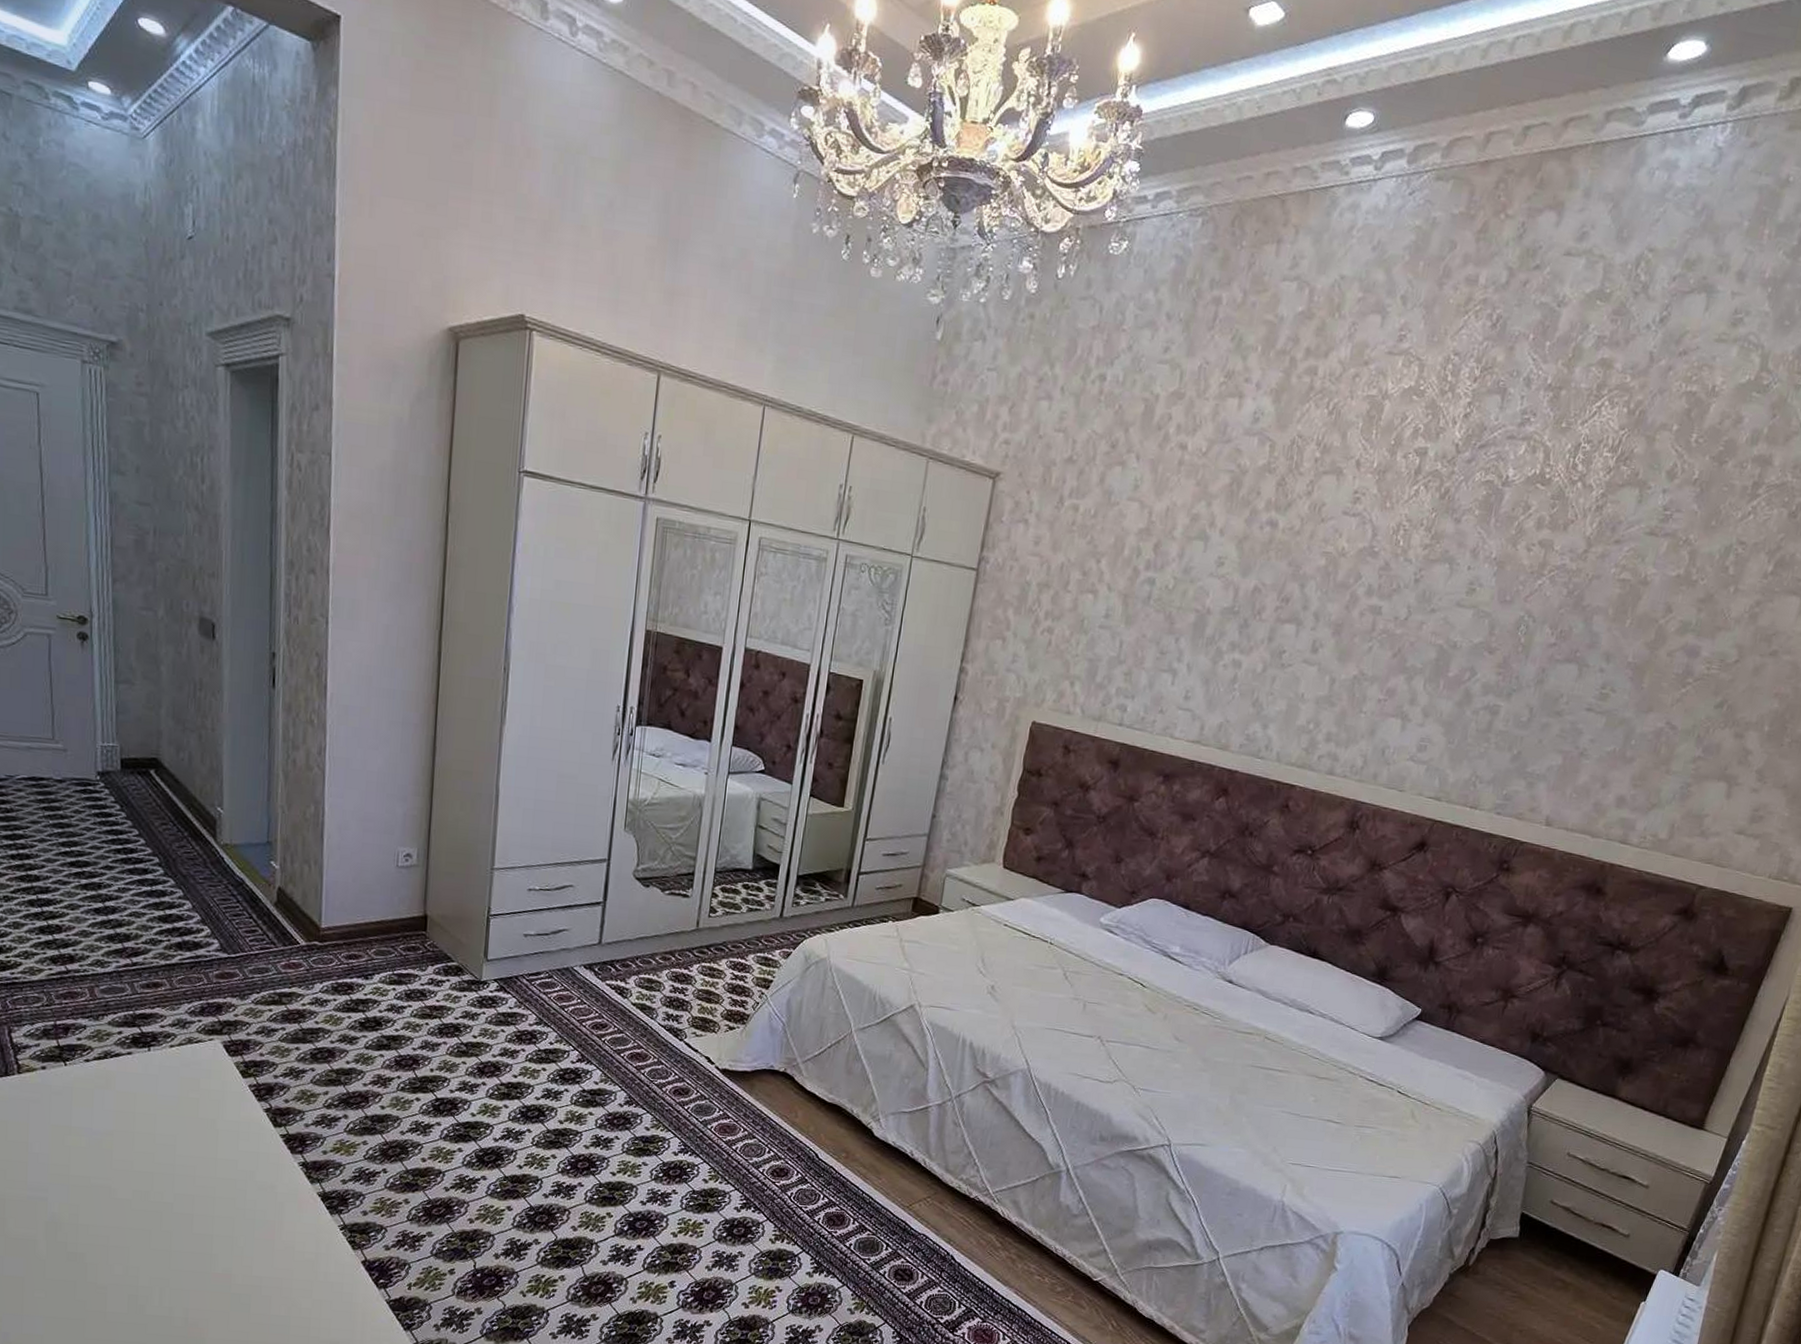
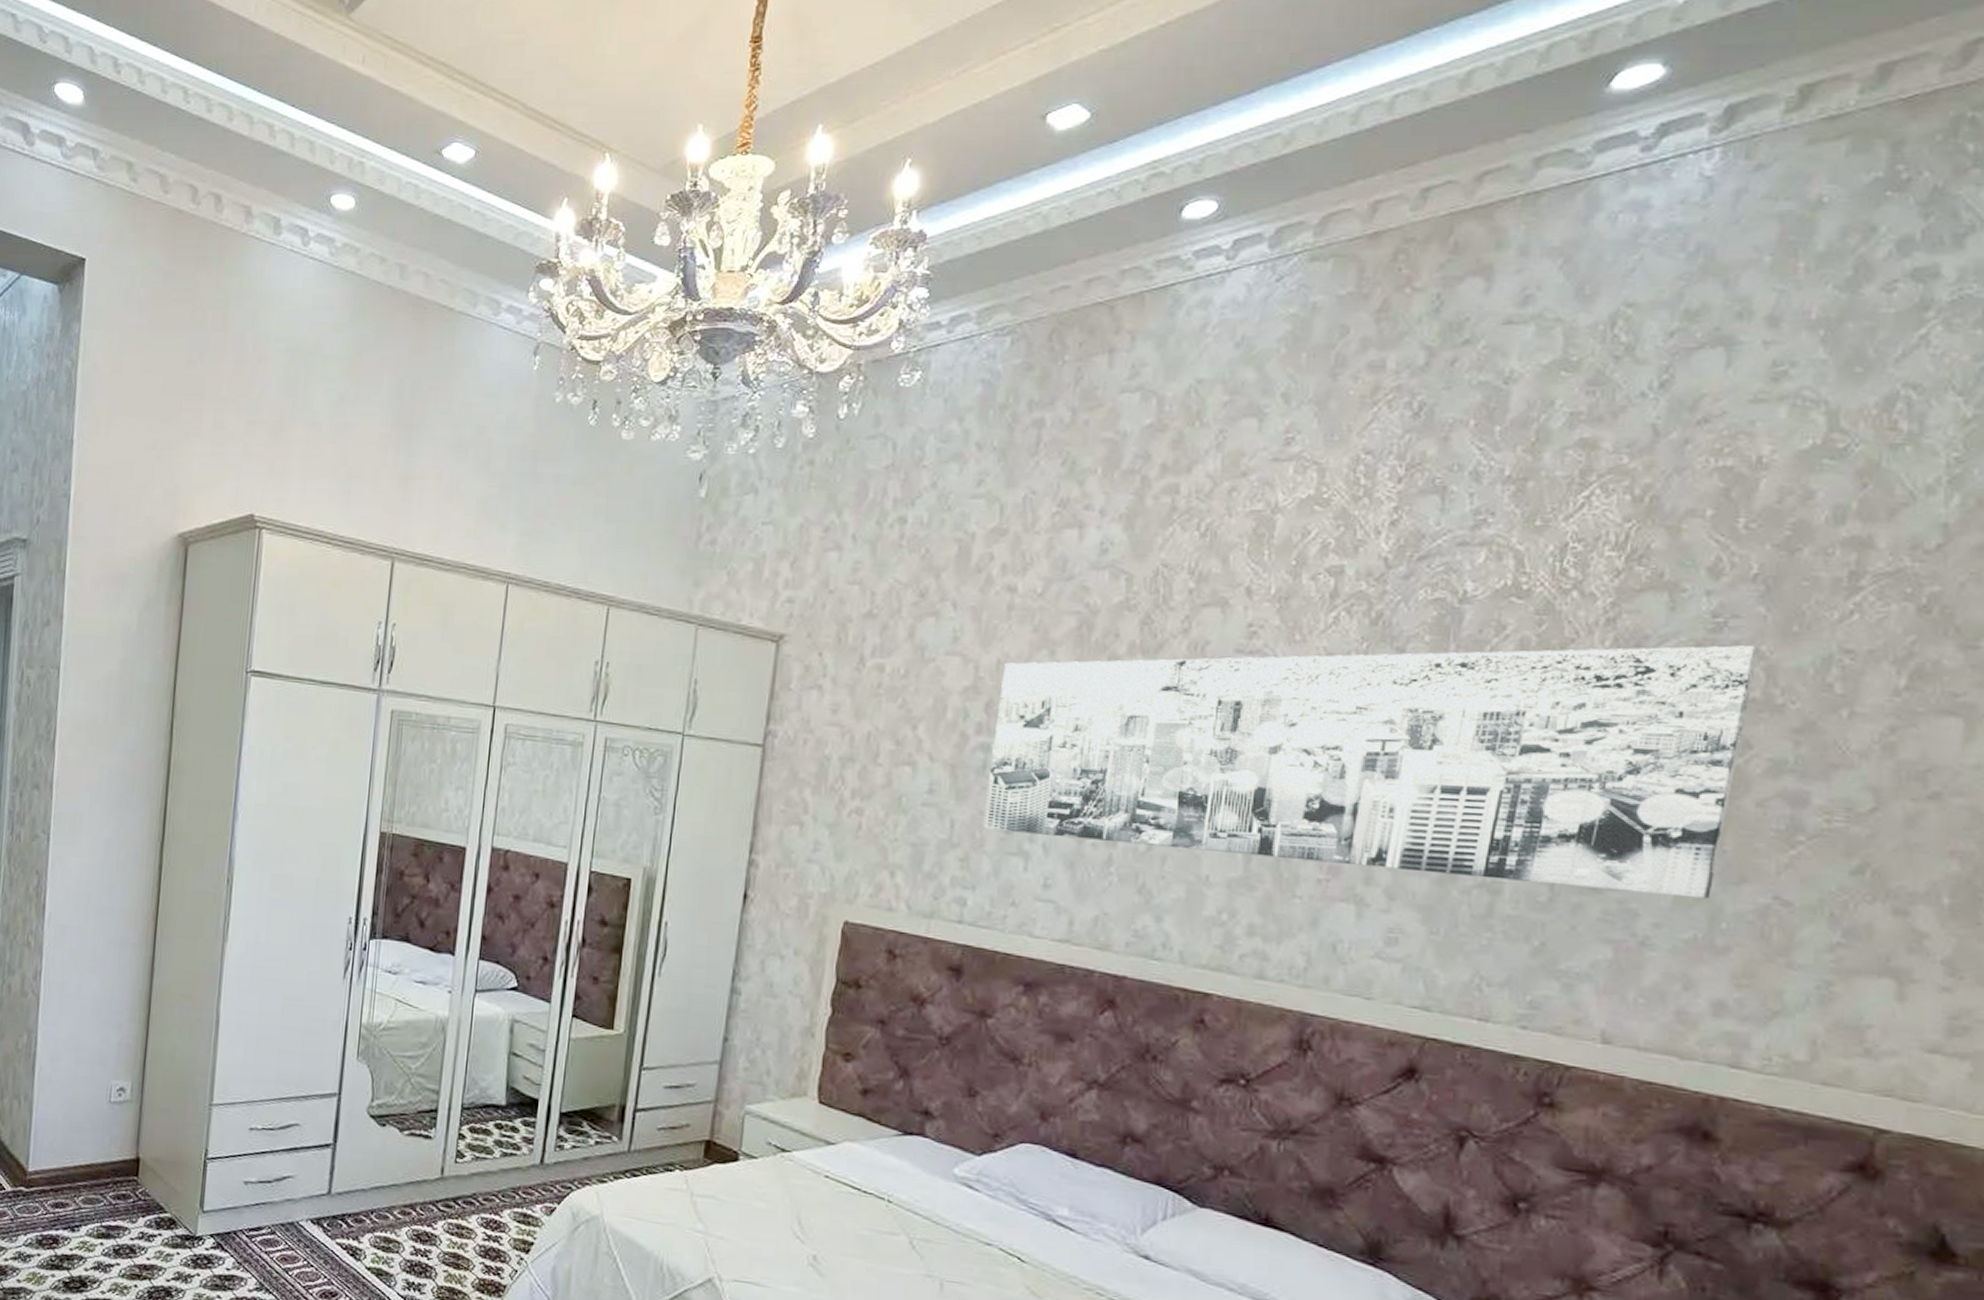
wall art: none [1144,510,1688,723] -> present [983,645,1759,899]

